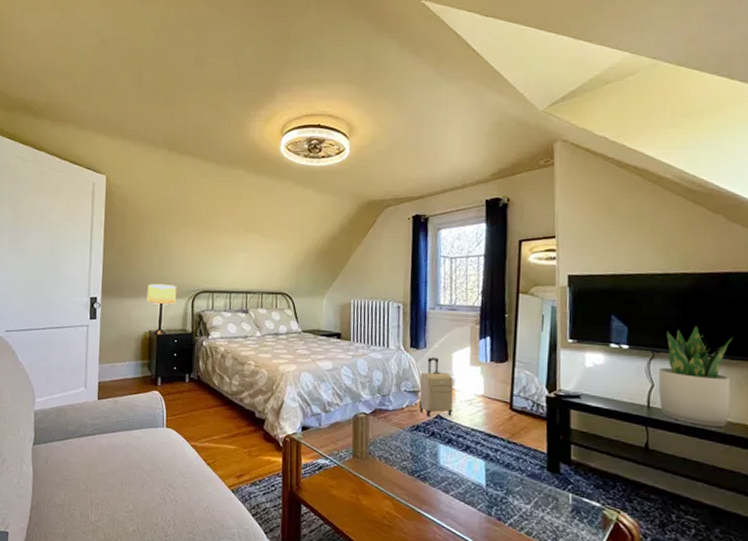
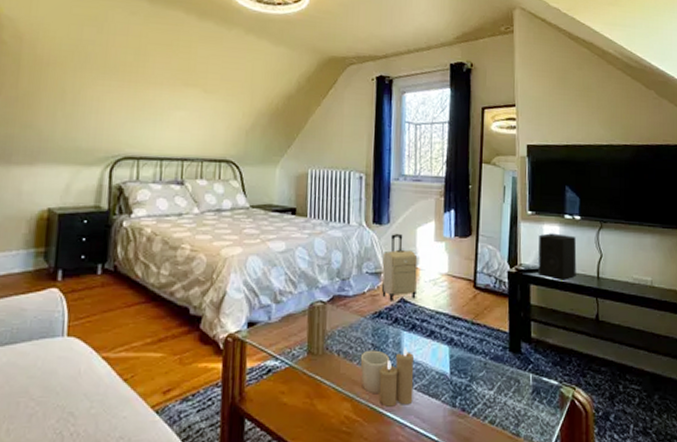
table lamp: present [147,283,177,336] -> none [46,147,89,215]
mug: none [399,458,428,496] -> present [360,350,390,393]
candle: none [417,458,451,509] -> present [378,347,415,407]
speaker: none [579,361,623,408] -> present [538,233,577,280]
planter: present [658,326,733,427] -> none [605,196,665,294]

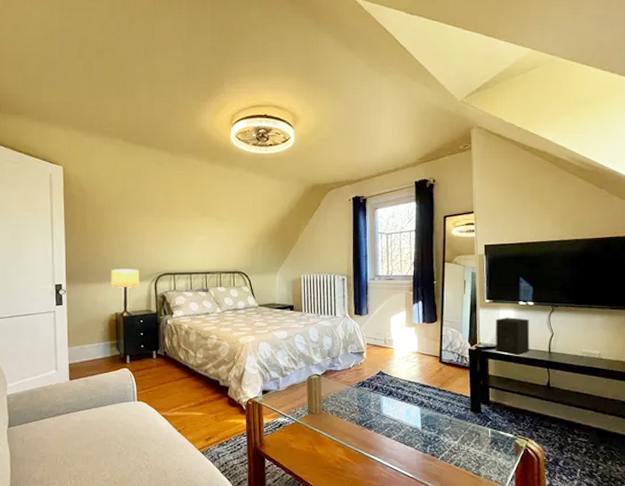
table lamp: none [46,147,89,215] -> present [111,269,140,317]
mug: present [360,350,390,393] -> none [349,410,373,442]
candle: present [378,347,415,407] -> none [365,408,392,452]
suitcase: present [381,233,418,301] -> none [363,321,392,374]

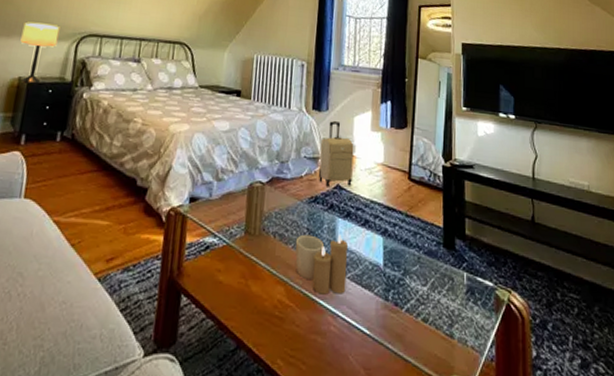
mug: none [349,410,373,442] -> present [295,234,325,279]
suitcase: none [363,321,392,374] -> present [318,120,354,187]
candle: none [365,408,392,452] -> present [312,234,349,295]
speaker: present [495,317,530,355] -> none [473,130,511,179]

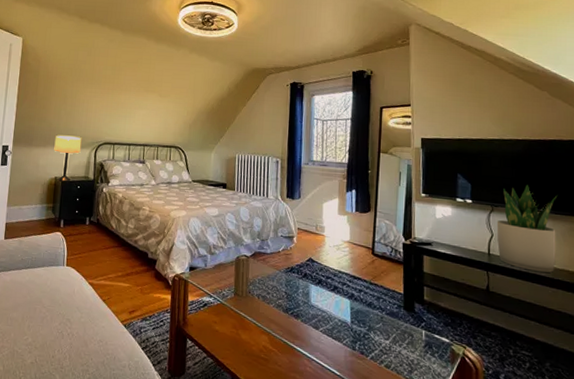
mug: present [295,234,325,279] -> none [275,296,300,331]
candle: present [312,234,349,295] -> none [290,297,321,344]
suitcase: present [318,120,354,187] -> none [293,206,324,260]
planter: none [540,99,601,200] -> present [496,185,558,273]

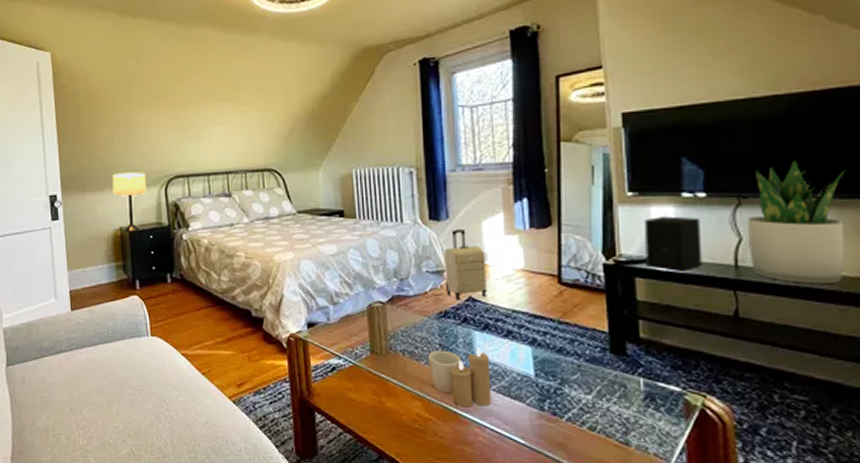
mug: none [275,296,300,331] -> present [427,350,462,393]
candle: none [290,297,321,344] -> present [451,347,492,407]
suitcase: none [293,206,324,260] -> present [443,228,487,300]
speaker: none [431,213,468,254] -> present [645,216,702,271]

